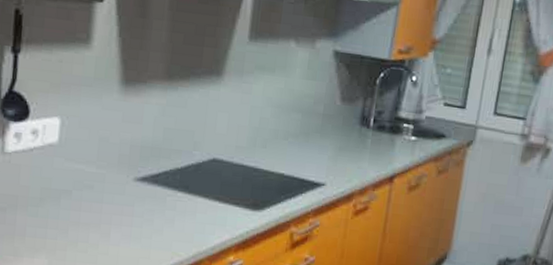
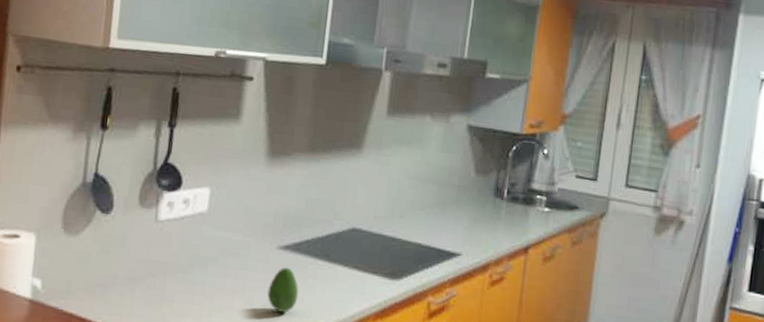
fruit: none [124,199,158,246] -> present [267,267,299,313]

